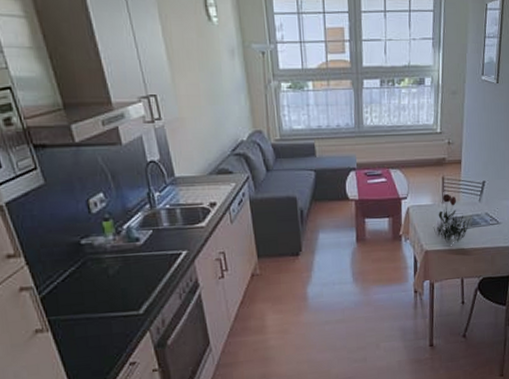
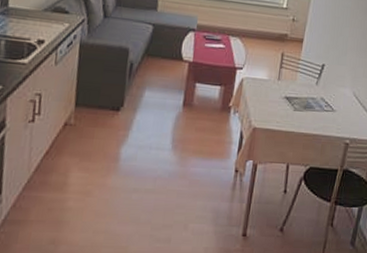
flower: present [433,193,471,245] -> none [265,70,306,126]

